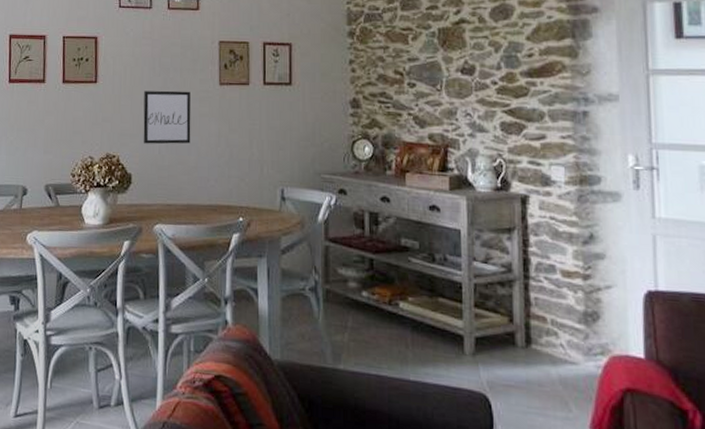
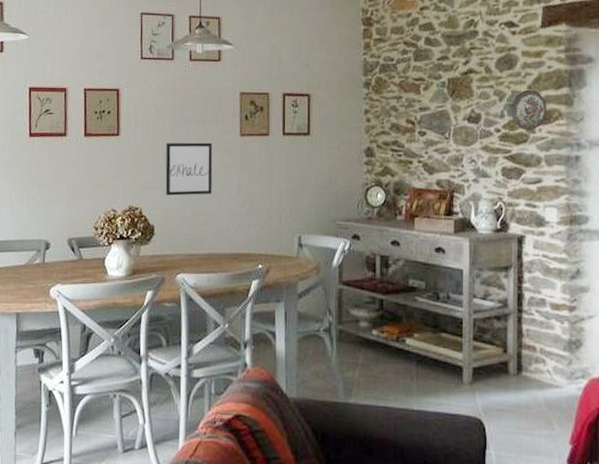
decorative plate: none [509,40,549,84] -> present [511,89,547,131]

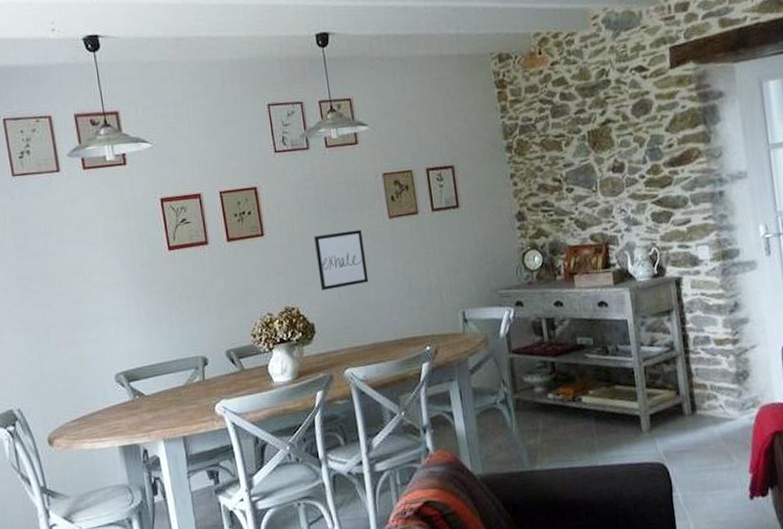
decorative plate: present [511,89,547,131] -> none [652,131,687,173]

